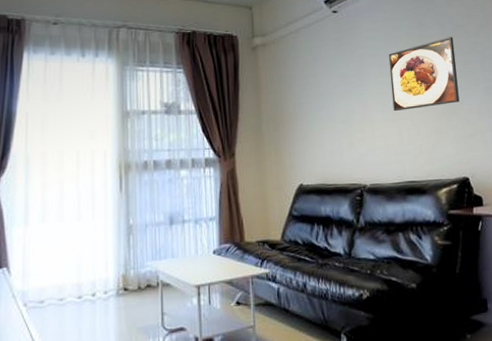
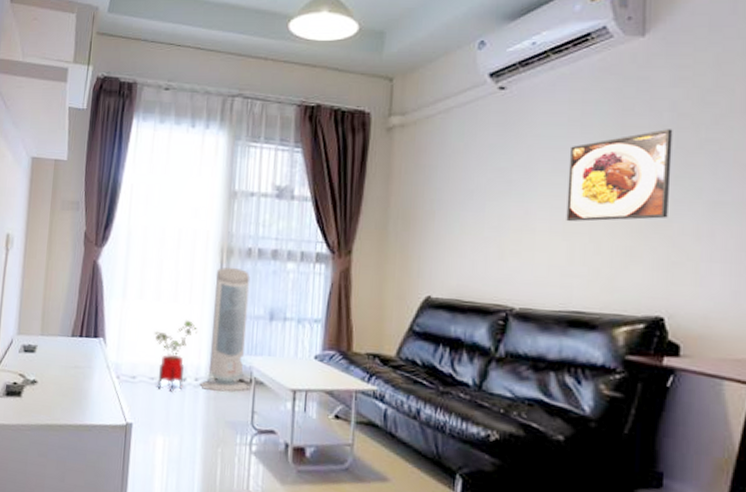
house plant: none [59,236,103,310] -> present [154,320,198,392]
air purifier: none [109,180,157,302] -> present [199,267,251,393]

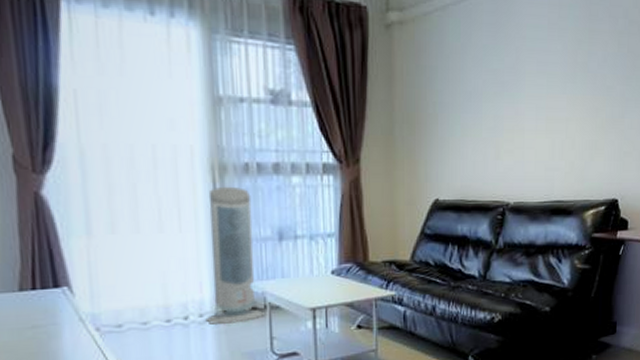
house plant: present [154,320,198,392] -> none [138,252,196,334]
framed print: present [566,129,673,222] -> none [548,34,625,121]

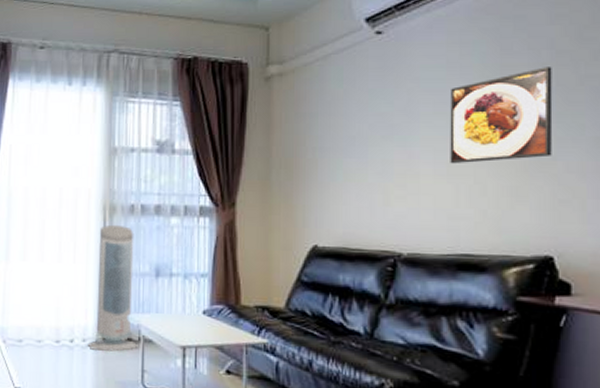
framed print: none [548,34,625,121] -> present [449,67,553,164]

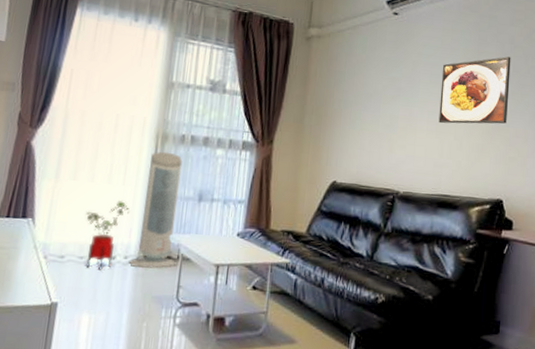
house plant: none [39,280,84,354] -> present [85,201,130,270]

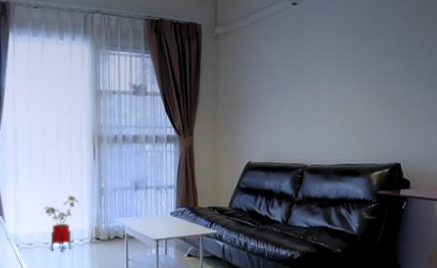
air purifier: present [128,151,183,269] -> none [84,151,123,248]
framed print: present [438,56,511,124] -> none [339,32,405,101]

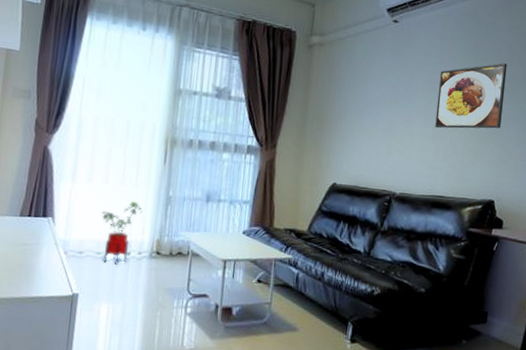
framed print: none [339,32,405,101] -> present [435,63,507,129]

